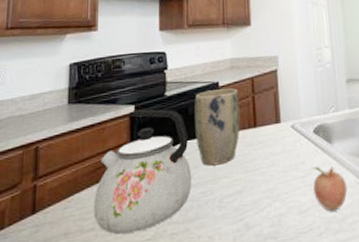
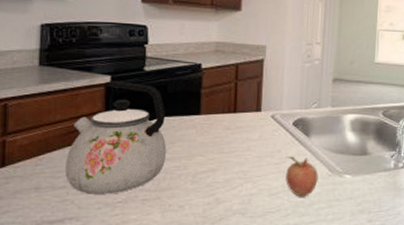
plant pot: present [194,88,240,166] -> none [173,71,222,143]

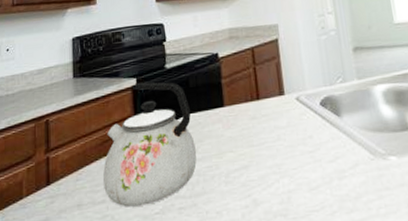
fruit: present [286,156,318,197] -> none [319,141,360,189]

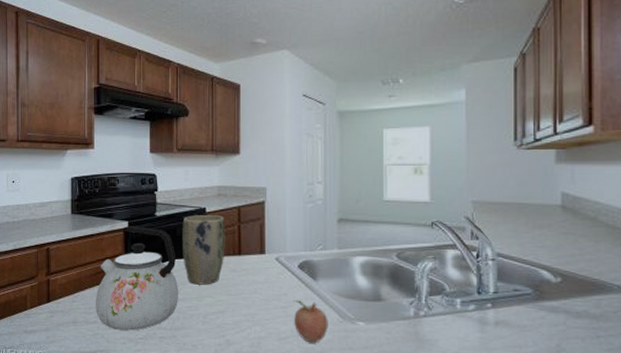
plant pot: none [195,59,243,140] -> present [182,215,225,285]
fruit: none [319,141,360,189] -> present [293,300,328,343]

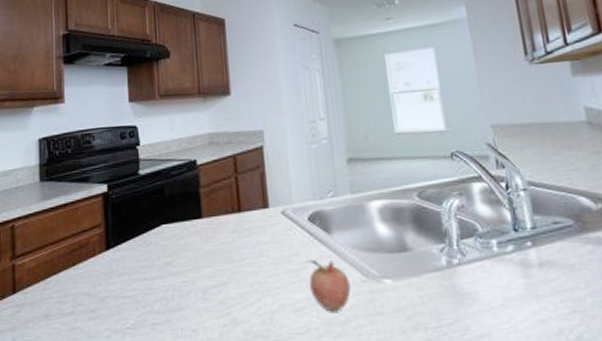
kettle: present [96,225,178,331] -> none [72,188,172,320]
plant pot: present [182,215,225,285] -> none [171,167,223,253]

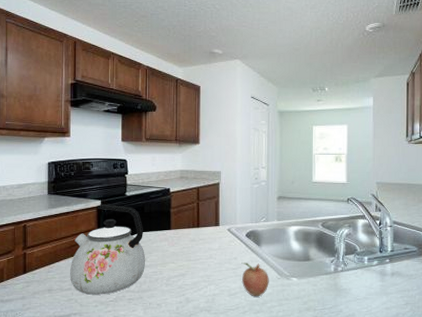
kettle: none [72,188,172,320] -> present [70,204,145,295]

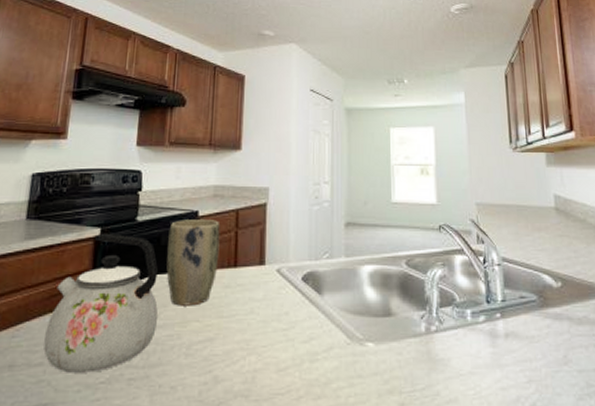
plant pot: none [149,195,186,253] -> present [166,220,220,306]
fruit: present [241,263,269,297] -> none [295,320,335,373]

